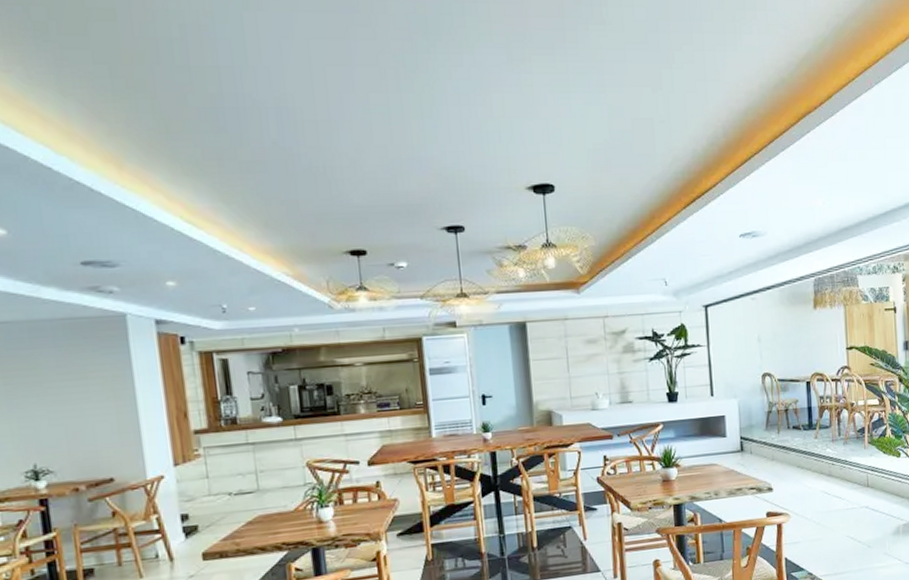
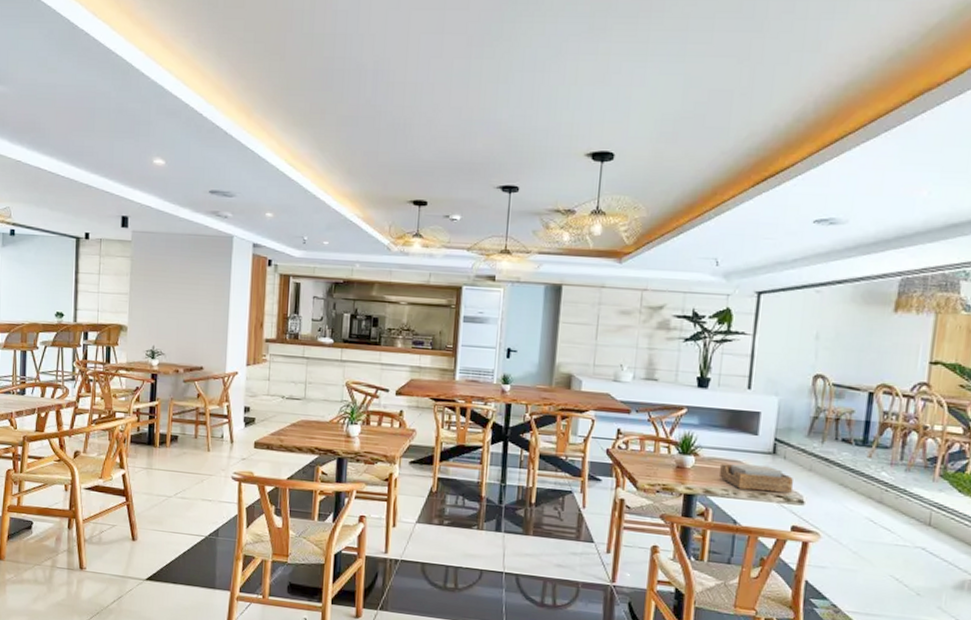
napkin holder: none [699,463,763,490] -> present [718,464,794,494]

